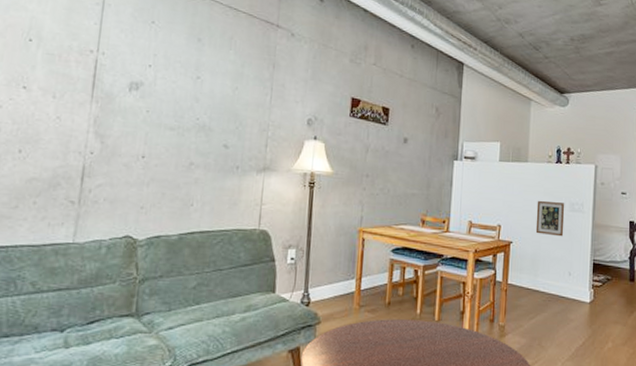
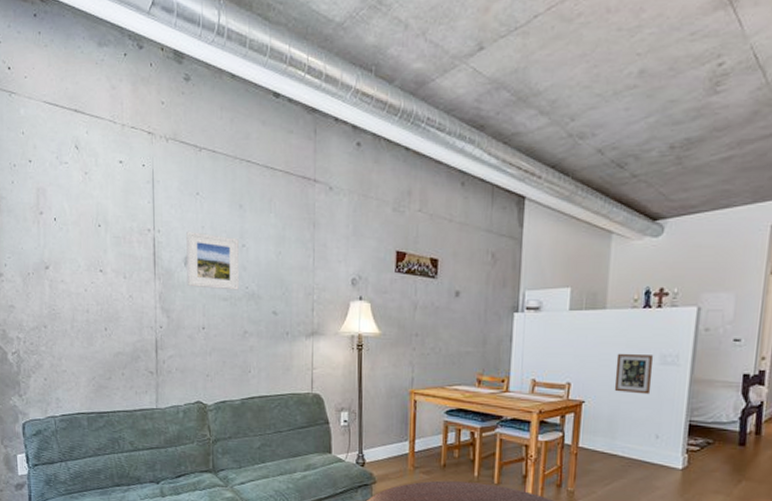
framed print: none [129,56,194,121] -> present [186,230,239,290]

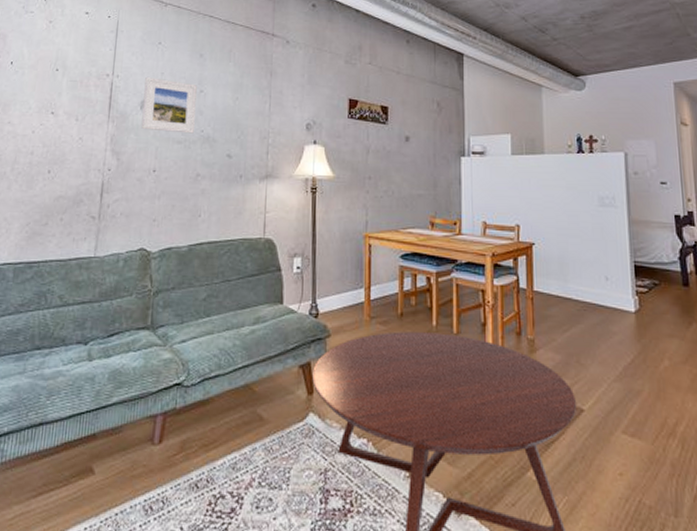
picture frame: present [614,353,654,395] -> none [559,195,595,236]

